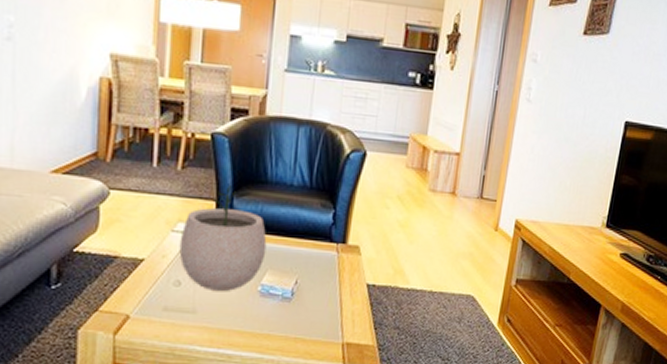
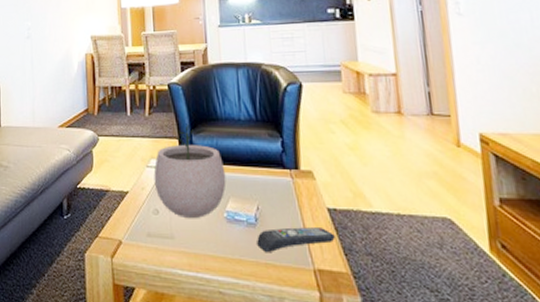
remote control: none [289,302,369,328] -> present [257,227,335,253]

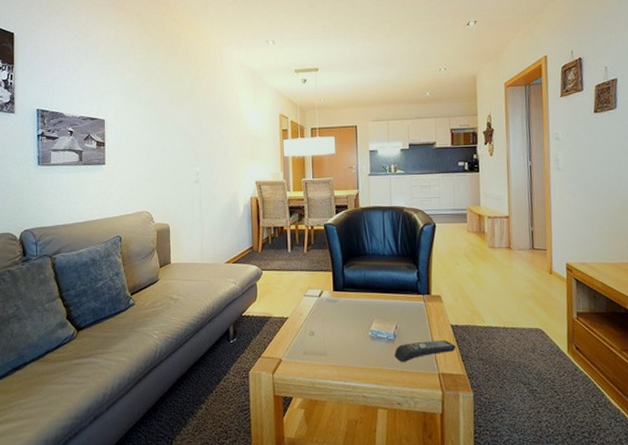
plant pot: present [153,123,227,218] -> none [310,258,372,337]

